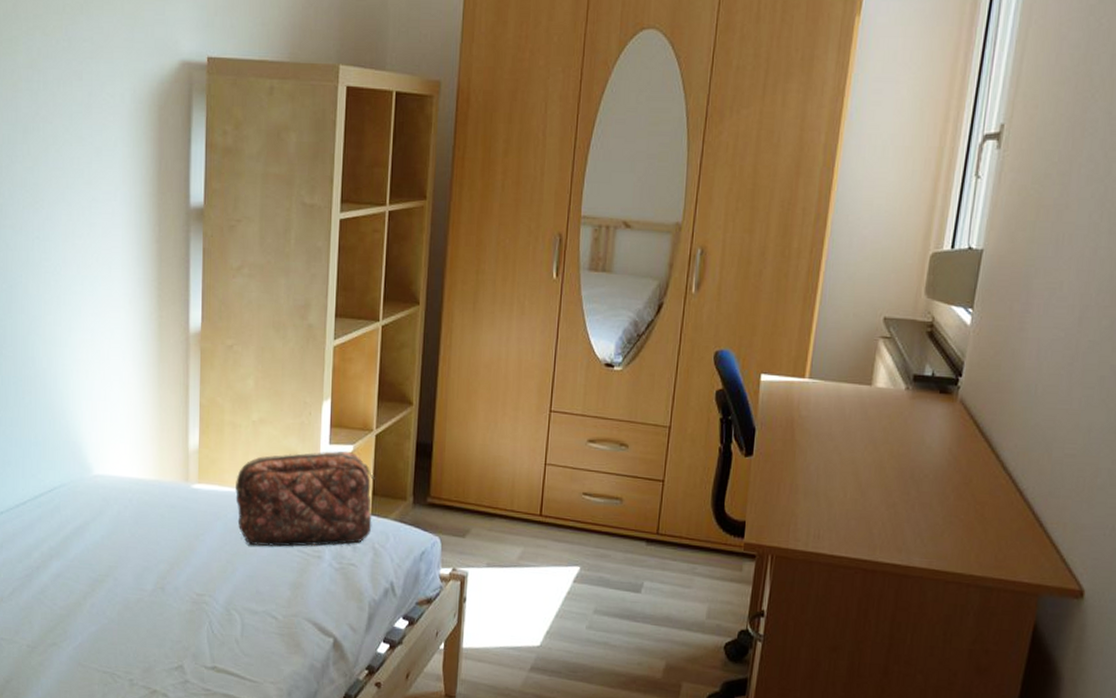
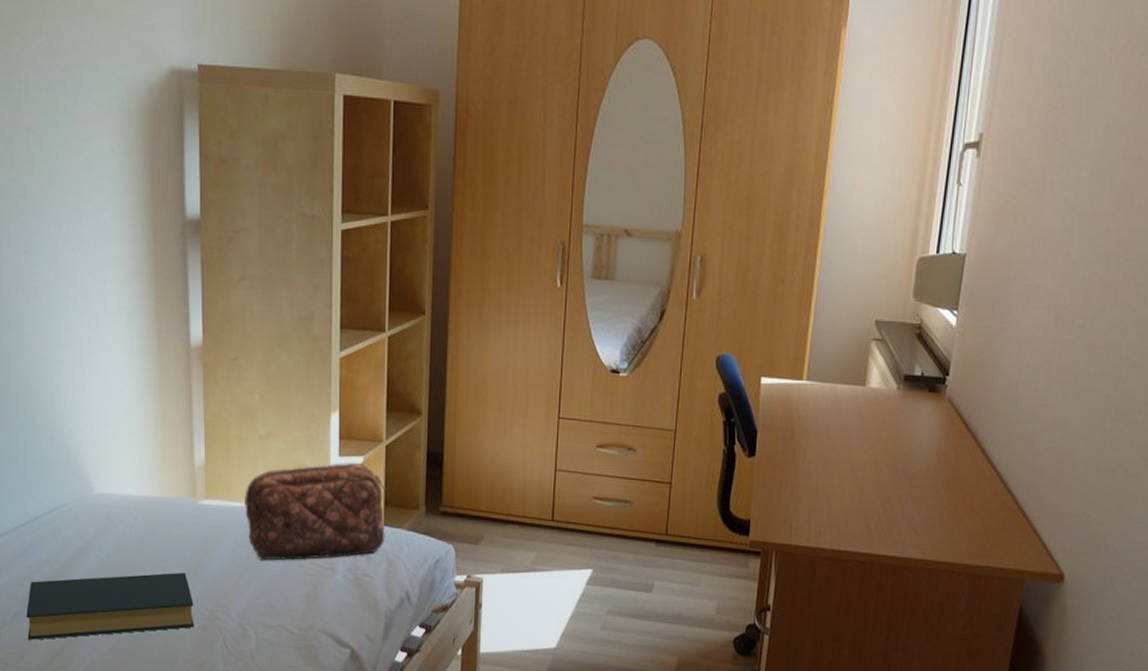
hardback book: none [23,555,183,617] -> present [26,573,195,640]

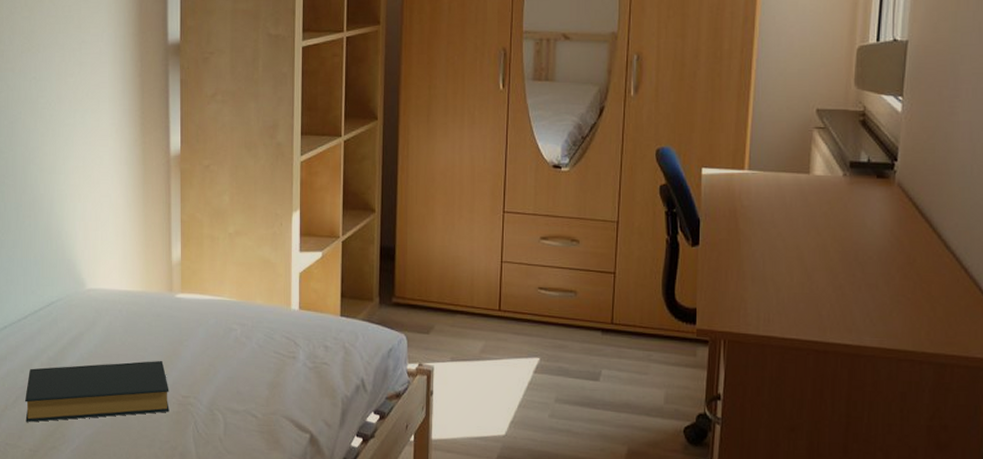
cosmetic bag: present [243,462,387,560] -> none [214,257,343,349]

